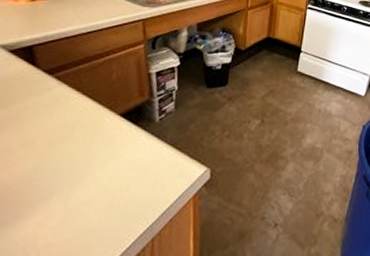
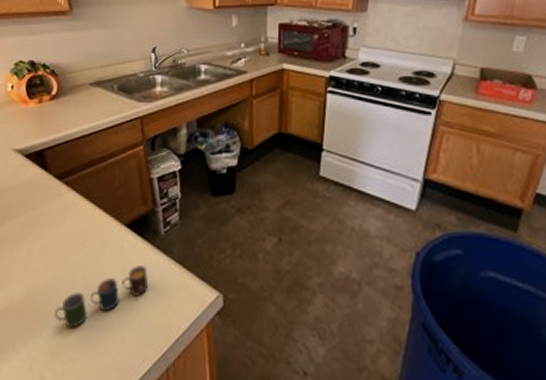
cup: none [32,150,140,215] -> present [54,266,149,328]

